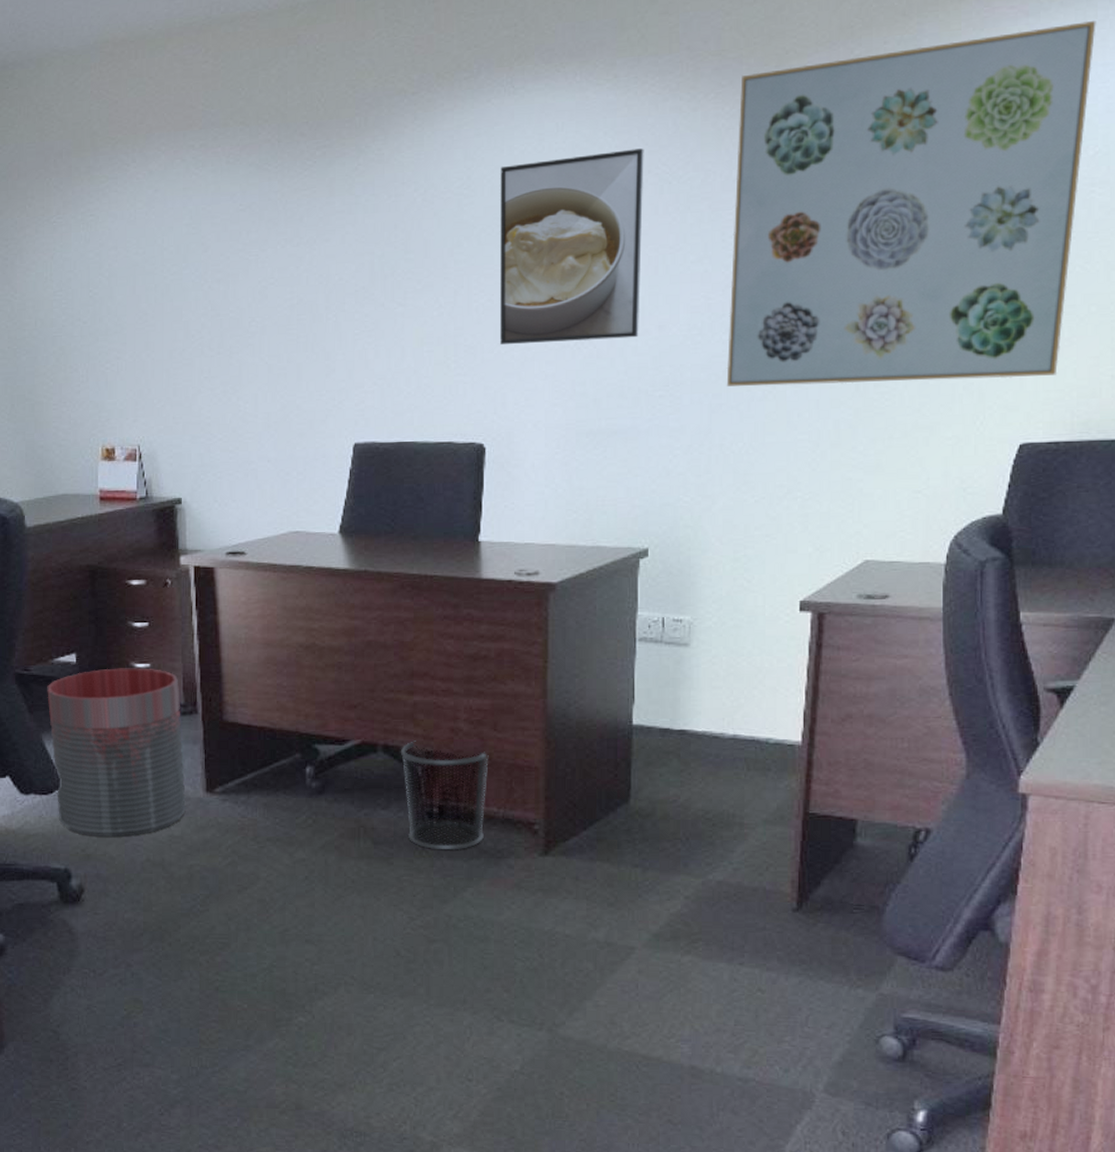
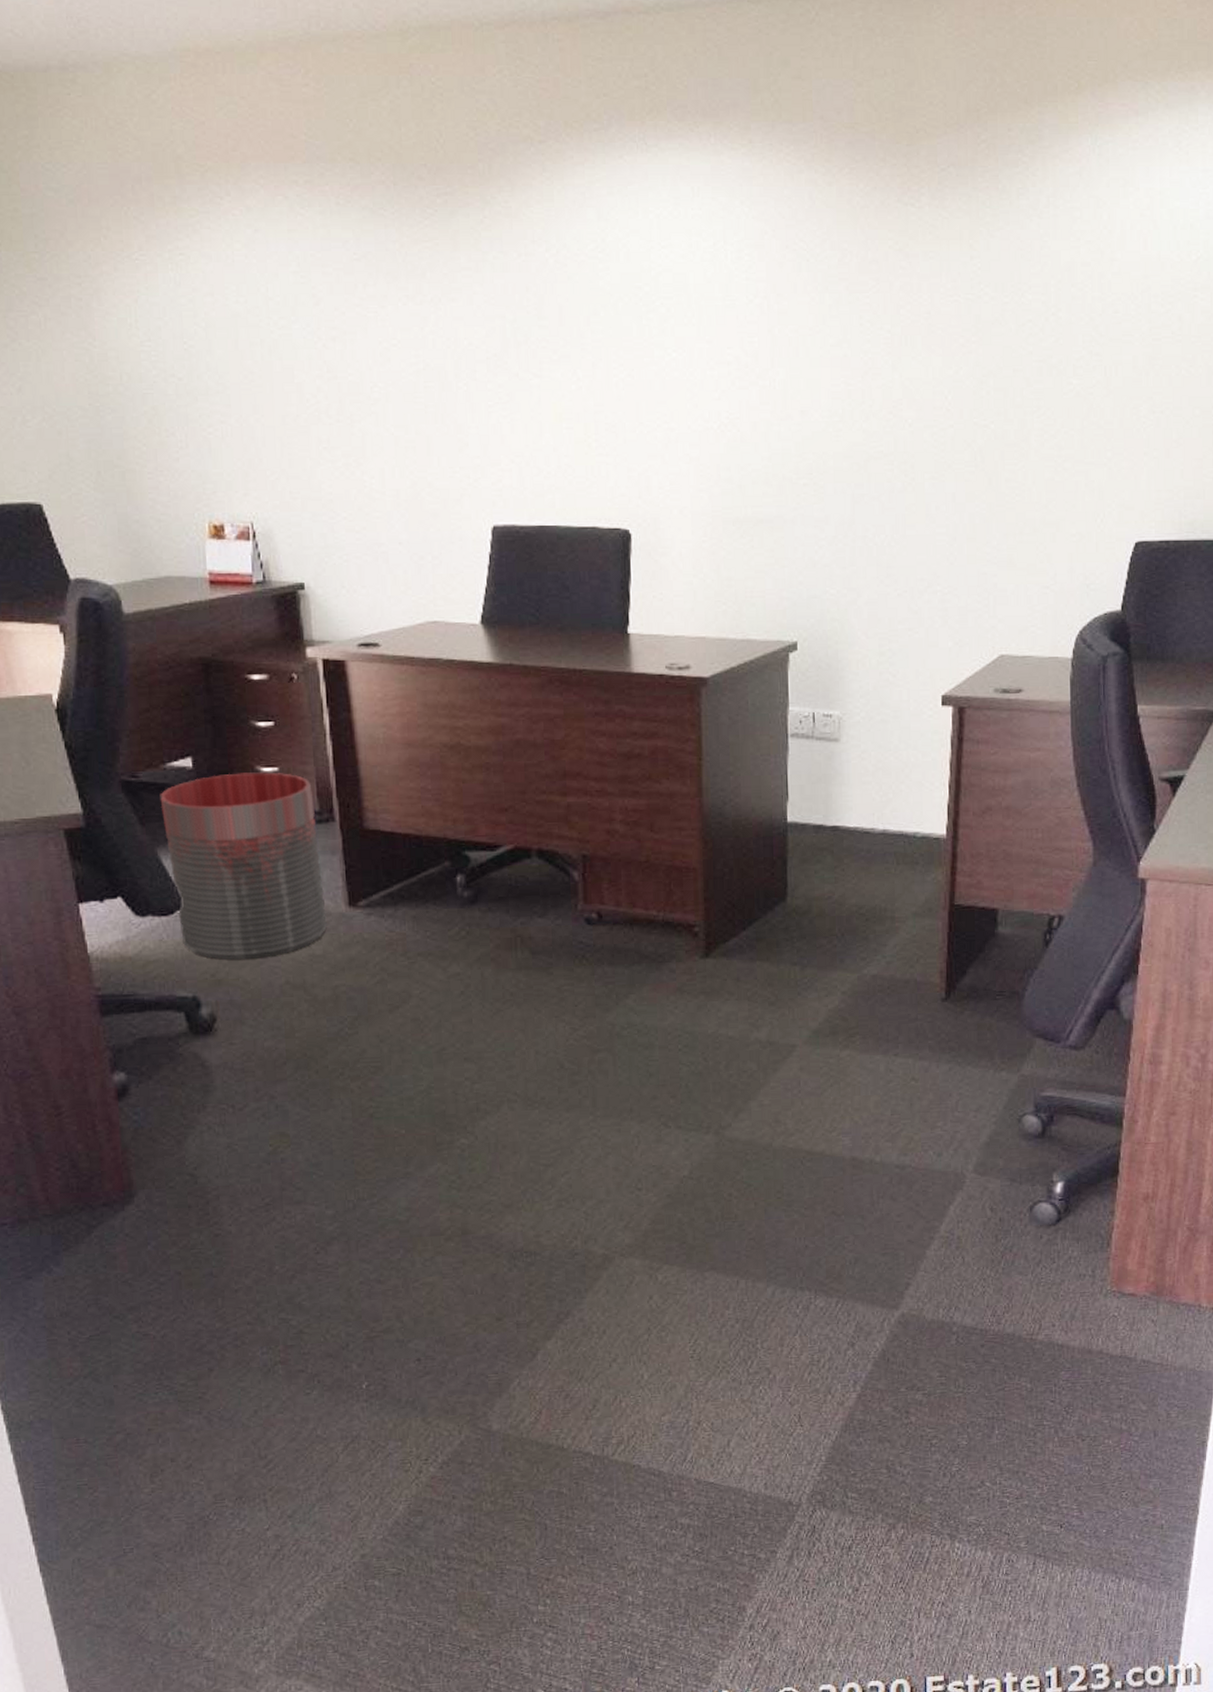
waste bin: present [400,741,489,851] -> none [555,844,647,957]
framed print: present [500,148,644,345] -> none [636,222,782,425]
wall art: present [726,21,1096,386] -> none [867,126,1197,478]

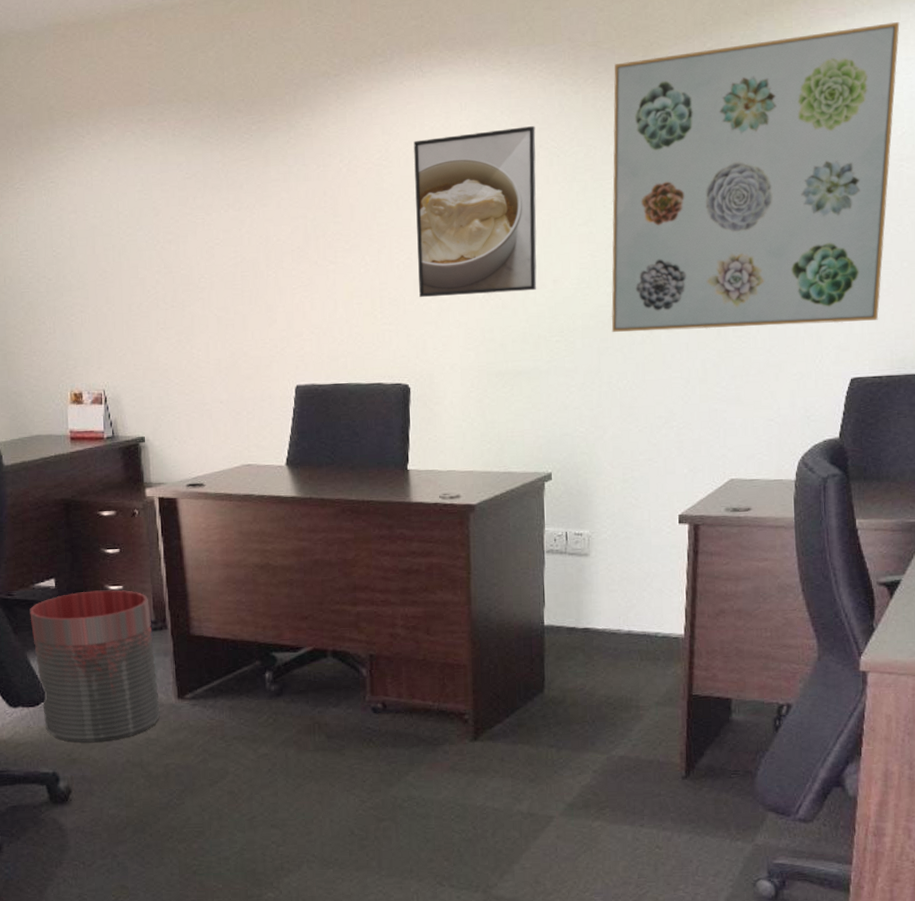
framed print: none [636,222,782,425] -> present [414,126,537,298]
wall art: none [867,126,1197,478] -> present [611,22,900,332]

